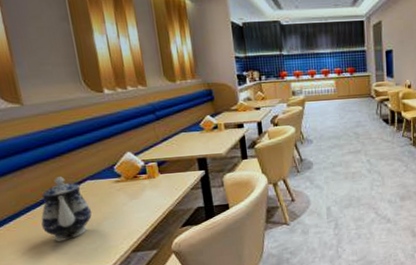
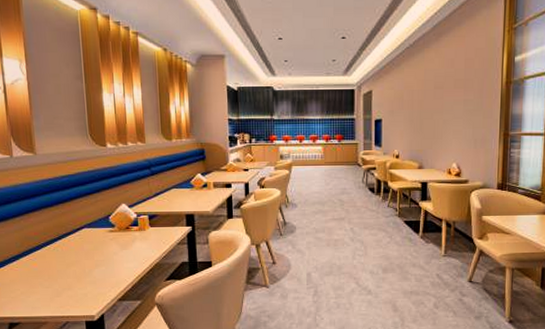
teapot: present [41,177,92,242] -> none [40,223,86,284]

